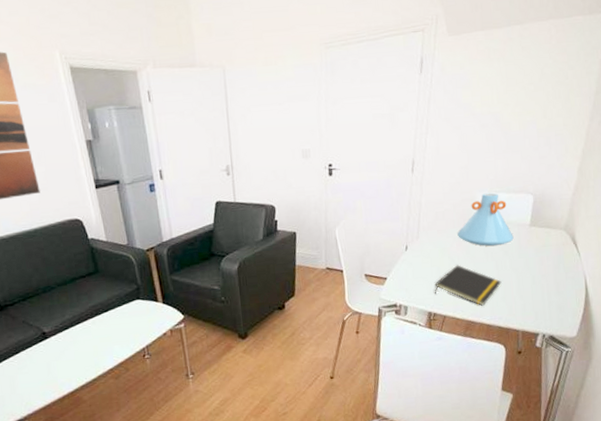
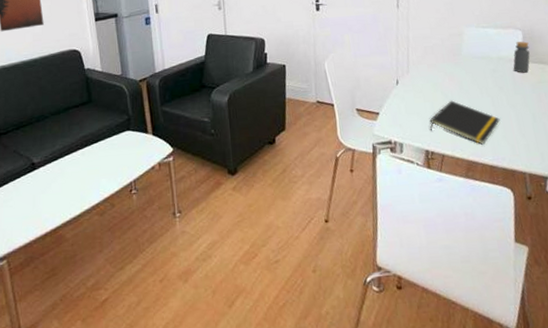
vase: present [457,193,514,247] -> none [448,28,508,82]
bottle: none [520,206,538,237] -> present [513,41,530,73]

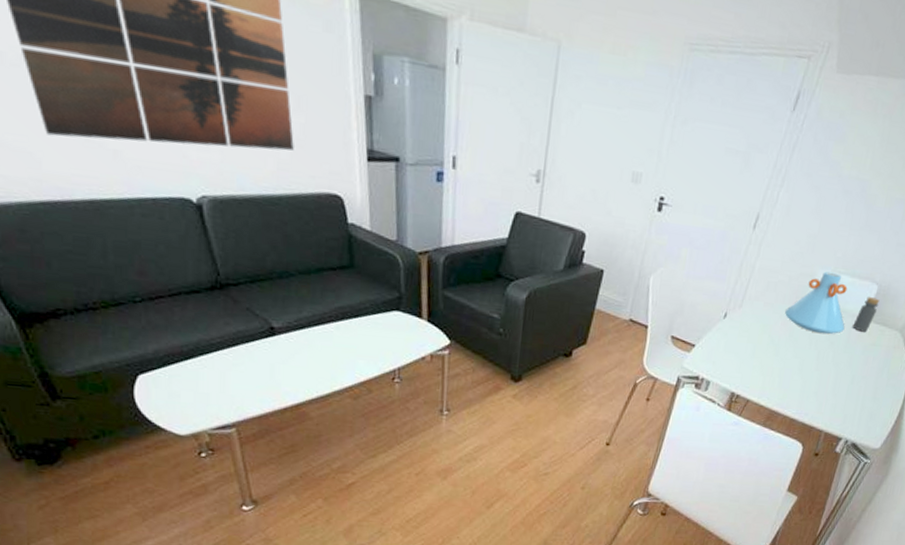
notepad: present [429,100,500,145] -> none [743,346,819,397]
vase: none [448,28,508,82] -> present [785,271,848,335]

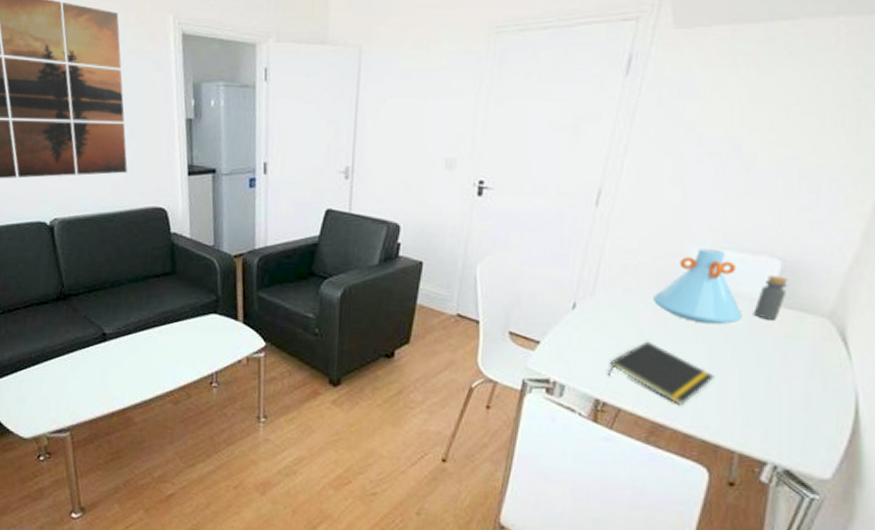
notepad: none [743,346,819,397] -> present [607,341,715,406]

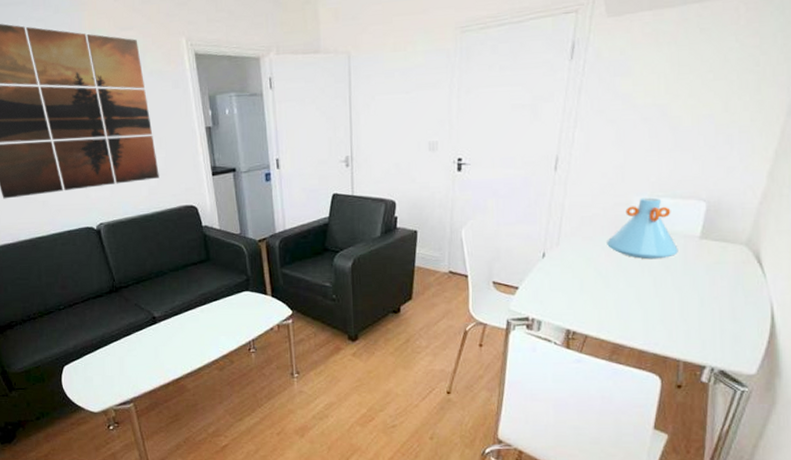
notepad: present [607,341,715,406] -> none [574,278,660,328]
bottle: present [753,275,788,320] -> none [687,215,712,251]

